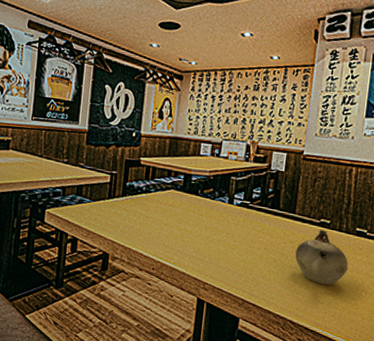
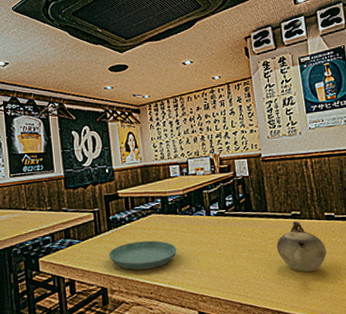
saucer: none [117,213,190,245] -> present [108,240,177,271]

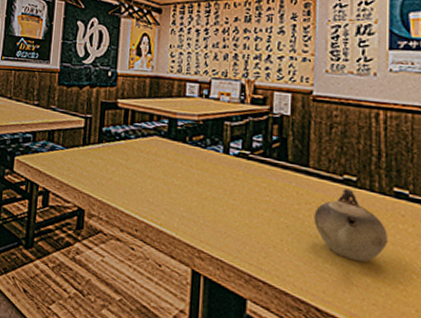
saucer: present [108,240,177,271] -> none [93,163,178,202]

